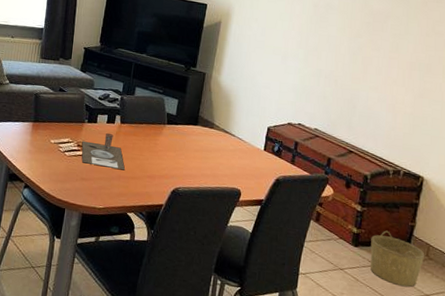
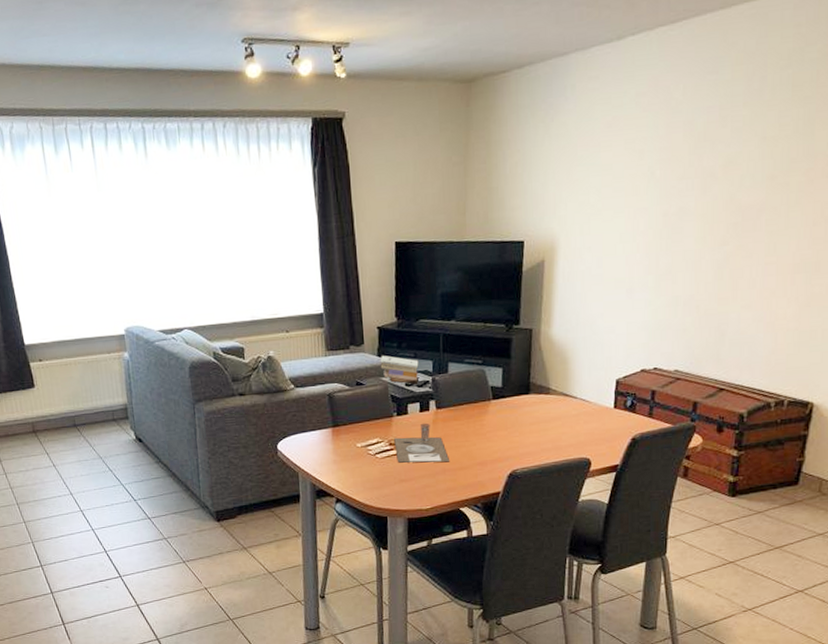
books: none [81,70,112,100] -> present [380,355,419,385]
basket: present [370,230,425,288] -> none [751,472,817,530]

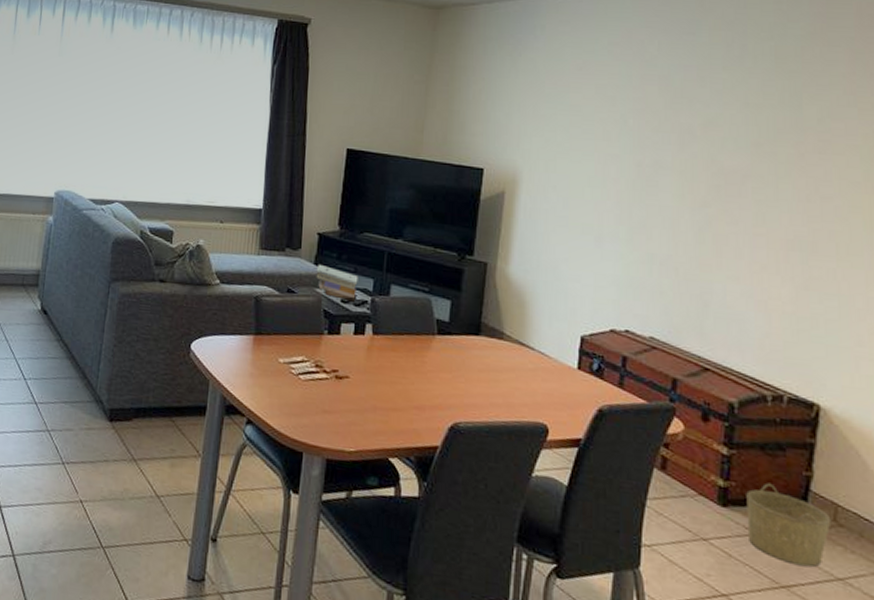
place setting: present [394,423,449,463] -> none [321,347,382,399]
basket: none [751,472,817,530] -> present [746,483,832,568]

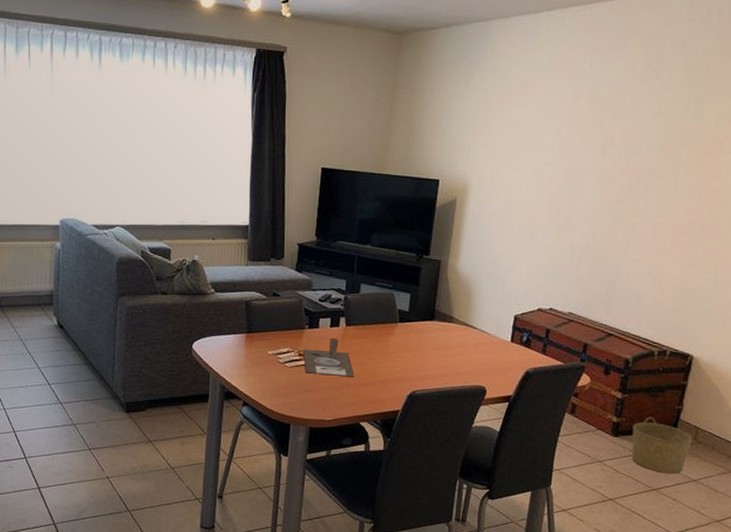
books: present [316,263,358,304] -> none [297,270,333,302]
place setting: none [321,347,382,399] -> present [303,337,354,377]

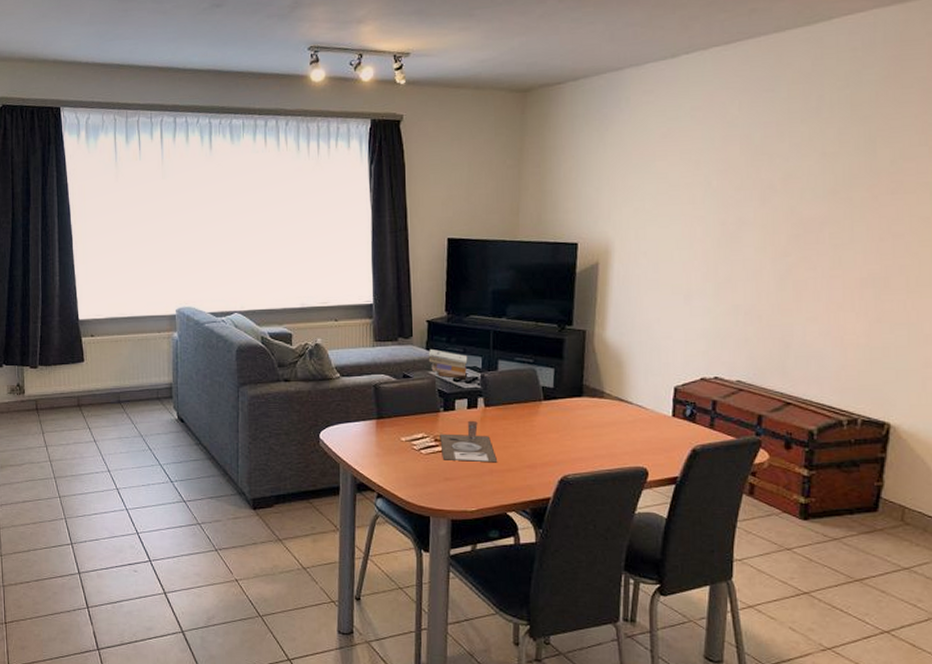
books: none [297,270,333,302] -> present [428,348,468,381]
basket: present [631,416,693,474] -> none [825,495,899,562]

